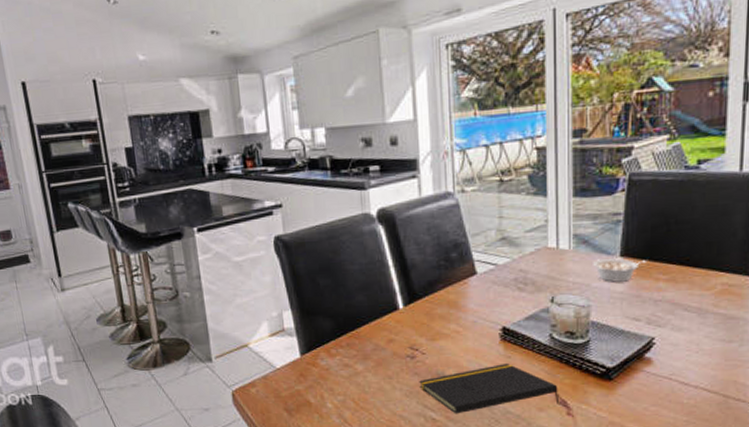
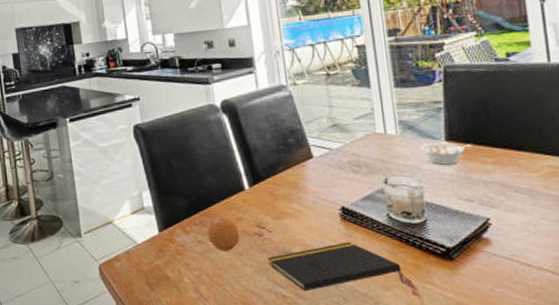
fruit: none [355,339,391,375] -> present [207,217,240,251]

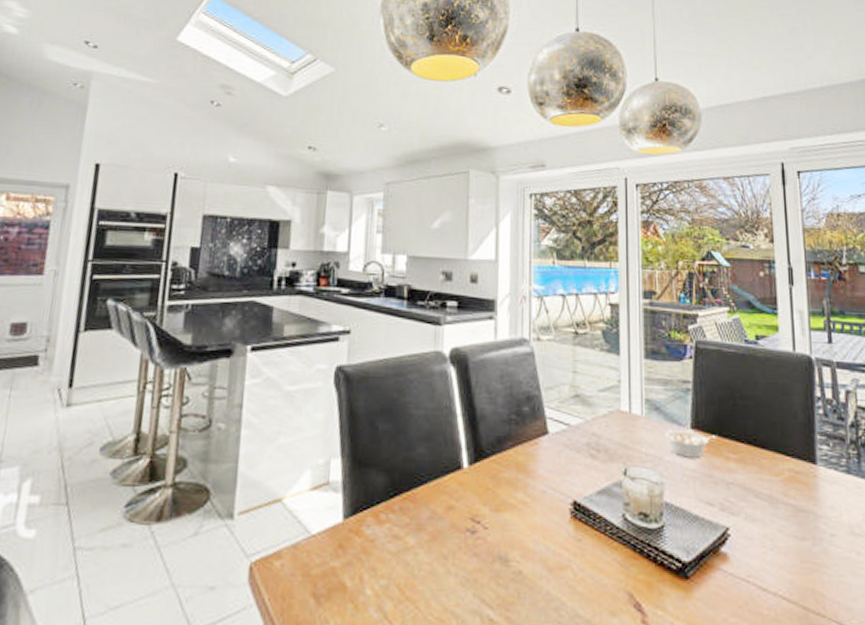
fruit: present [207,217,240,251] -> none [407,503,448,552]
notepad: present [268,242,405,291] -> none [478,548,634,615]

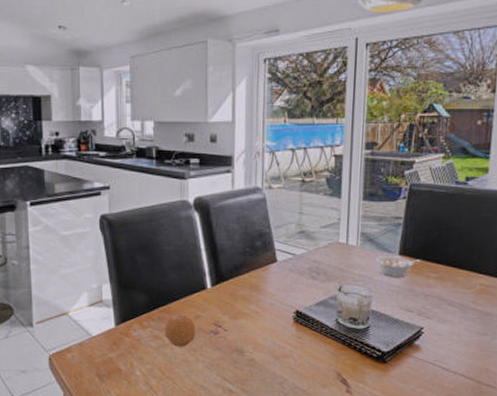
fruit: none [407,503,448,552] -> present [164,314,196,347]

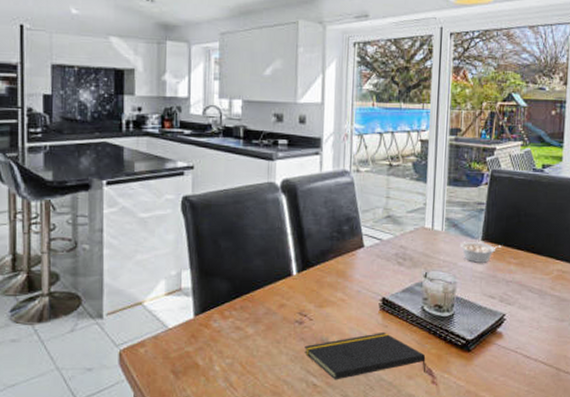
fruit: present [164,314,196,347] -> none [247,303,281,339]
notepad: none [220,343,341,387] -> present [304,333,426,380]

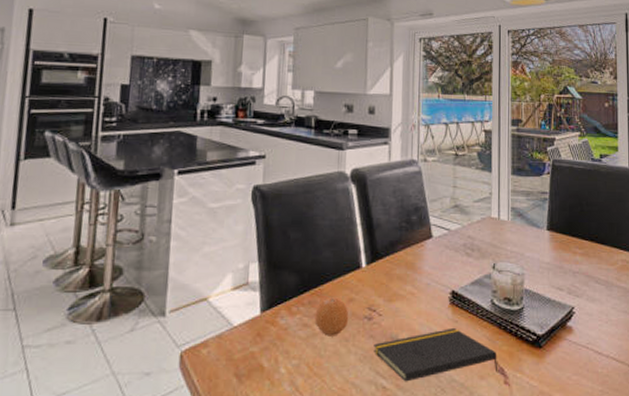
fruit: none [247,303,281,339] -> present [315,297,349,336]
legume: present [460,242,502,264] -> none [526,232,566,255]

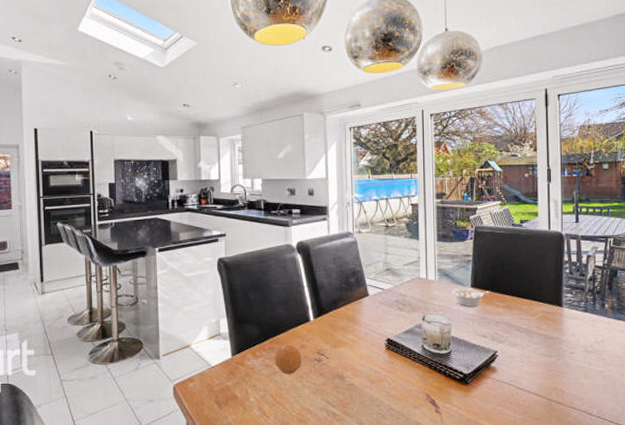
notepad: present [373,328,498,382] -> none [324,368,430,410]
legume: none [526,232,566,255] -> present [452,289,489,308]

